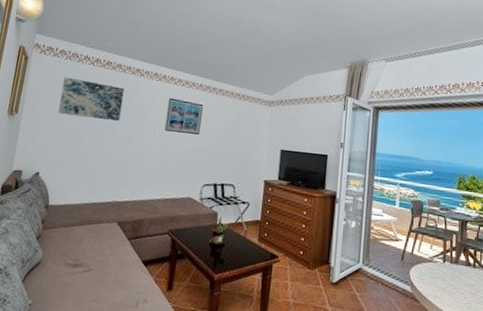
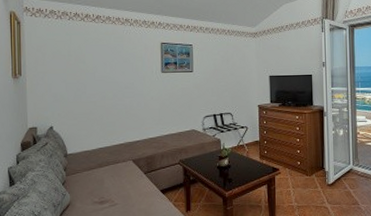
wall art: present [58,77,125,122] -> none [58,36,118,71]

